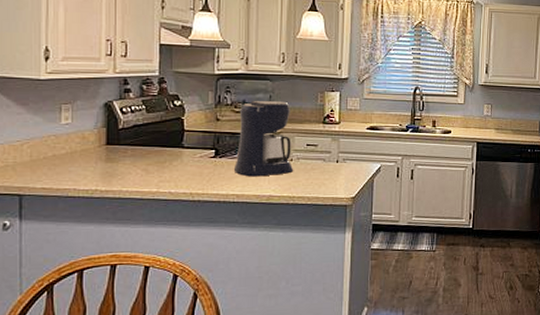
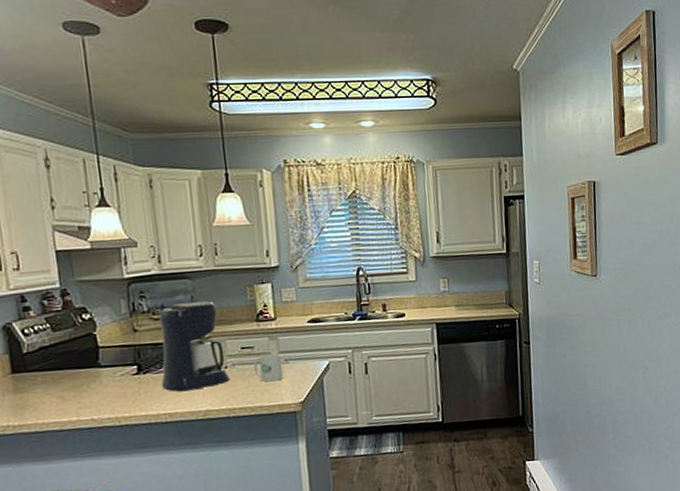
mug: none [315,152,341,177] -> present [253,353,283,382]

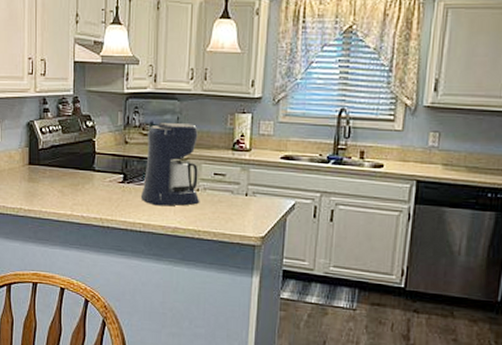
mug: present [253,353,283,382] -> none [223,183,250,212]

